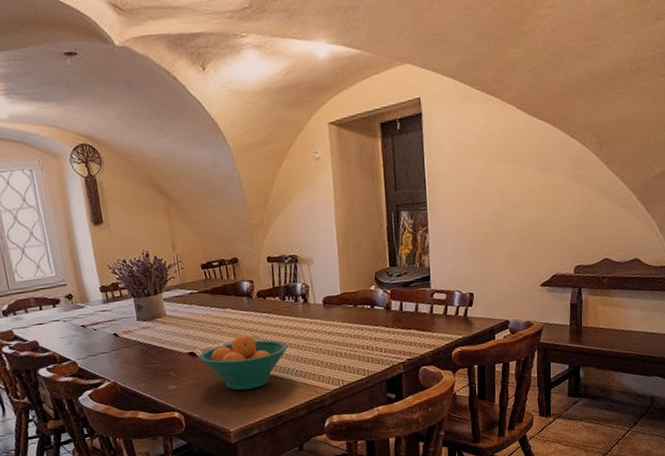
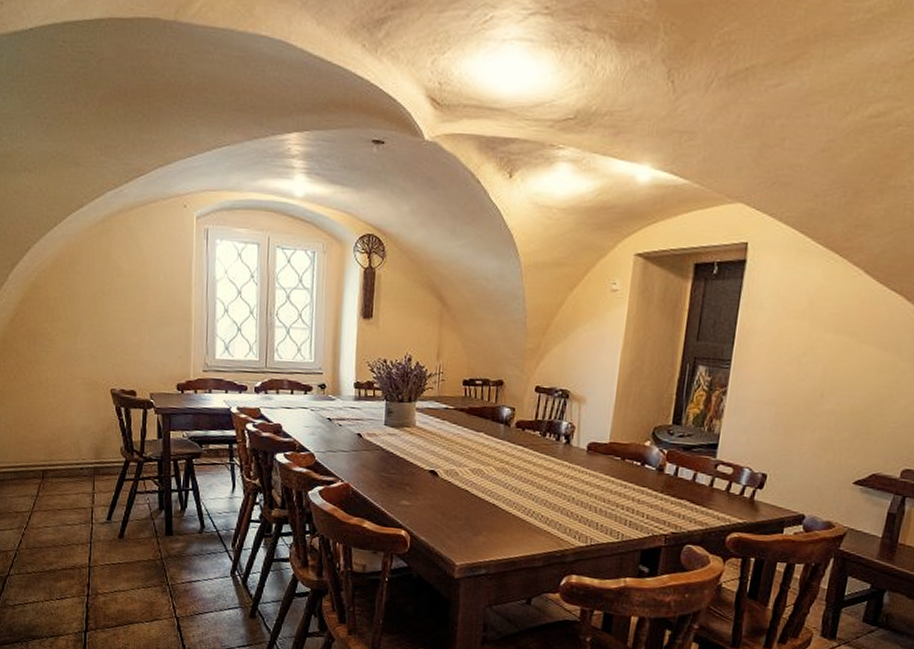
fruit bowl: present [199,334,287,391] -> none [440,463,537,525]

